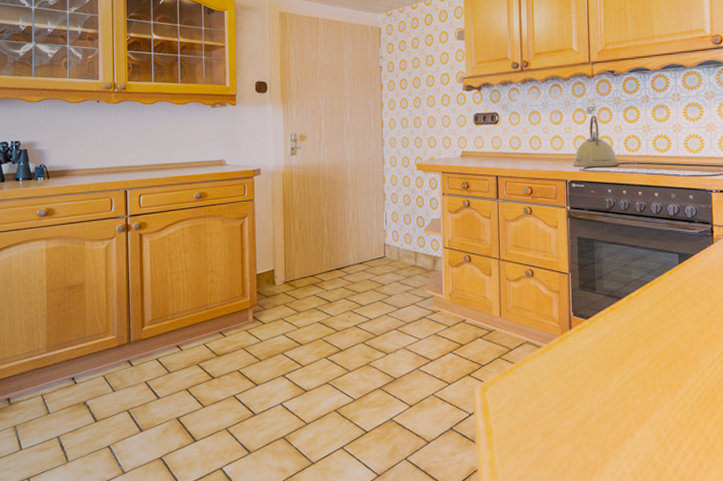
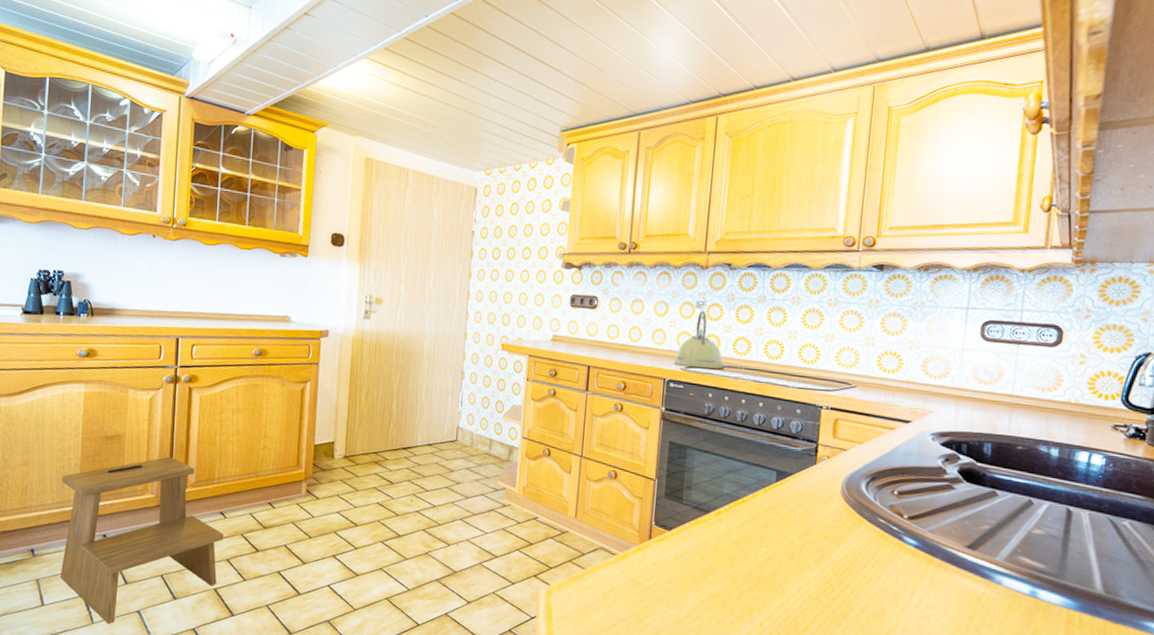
step stool: none [31,299,181,461] -> present [60,456,224,623]

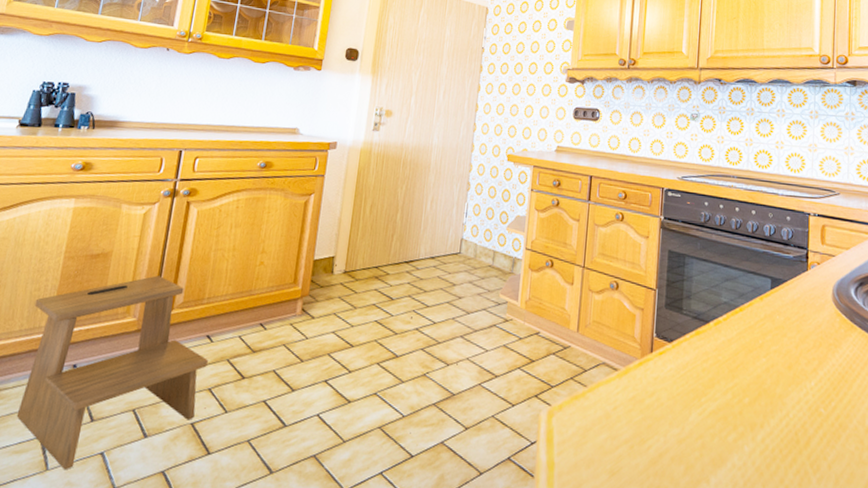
kettle: present [673,310,725,370] -> none [671,122,719,179]

